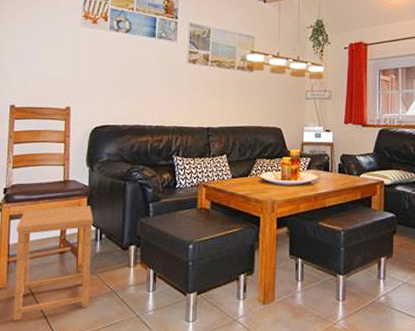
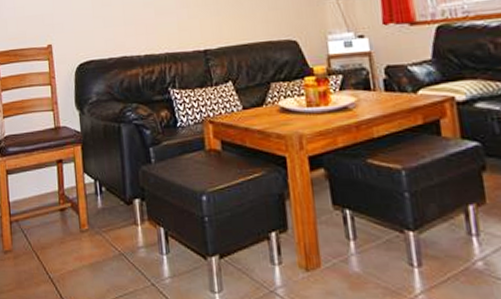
side table: present [13,206,94,321] -> none [14,154,98,288]

